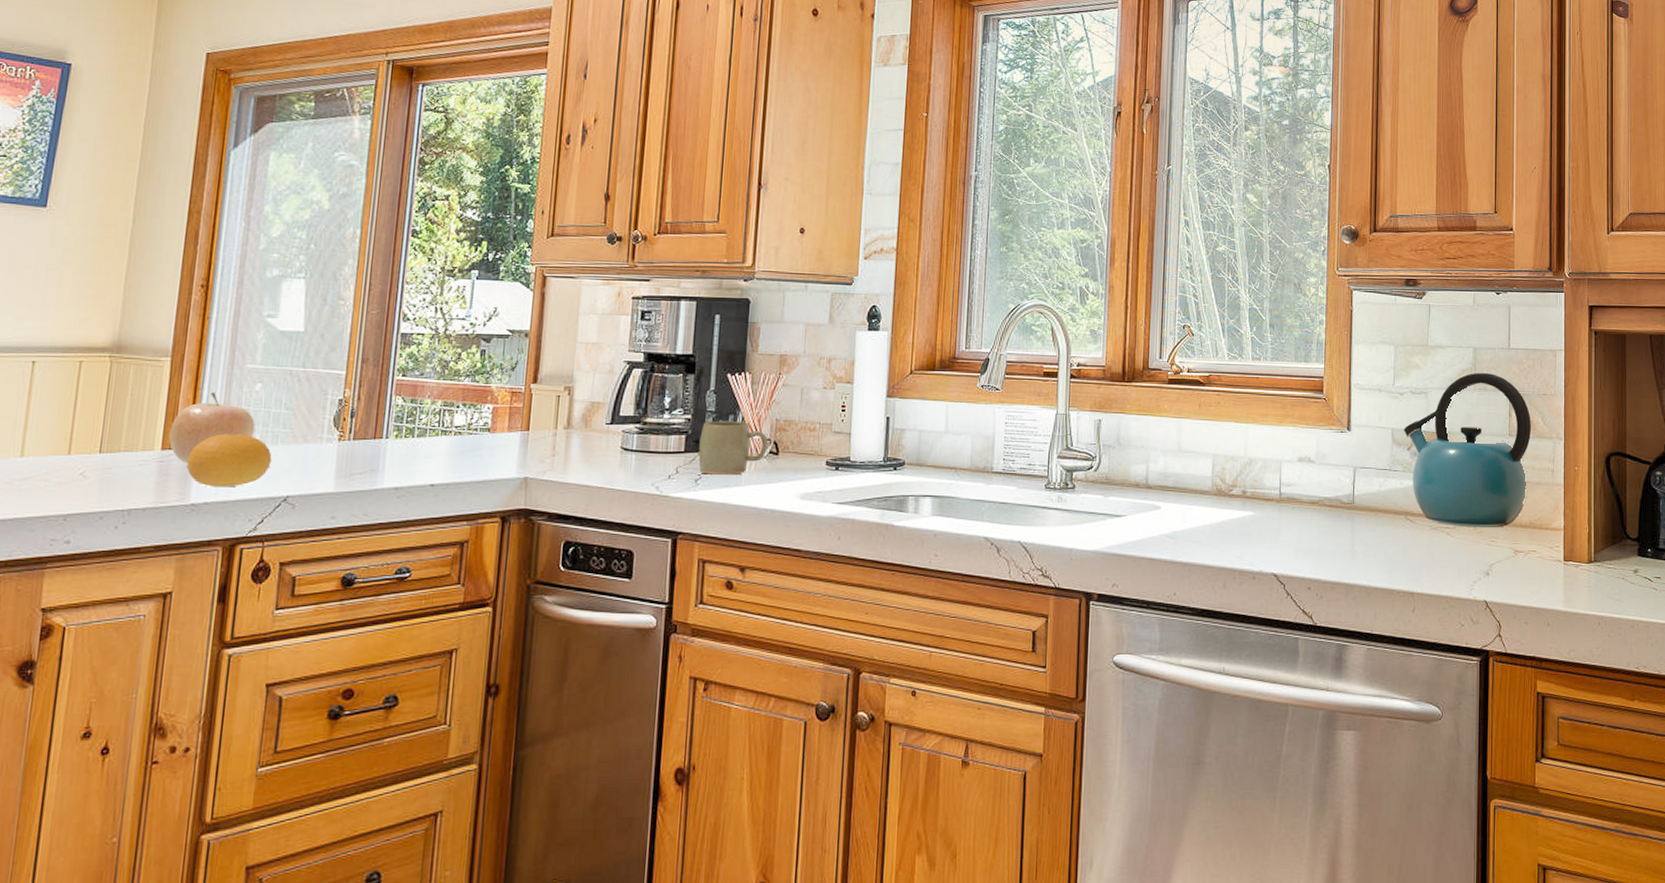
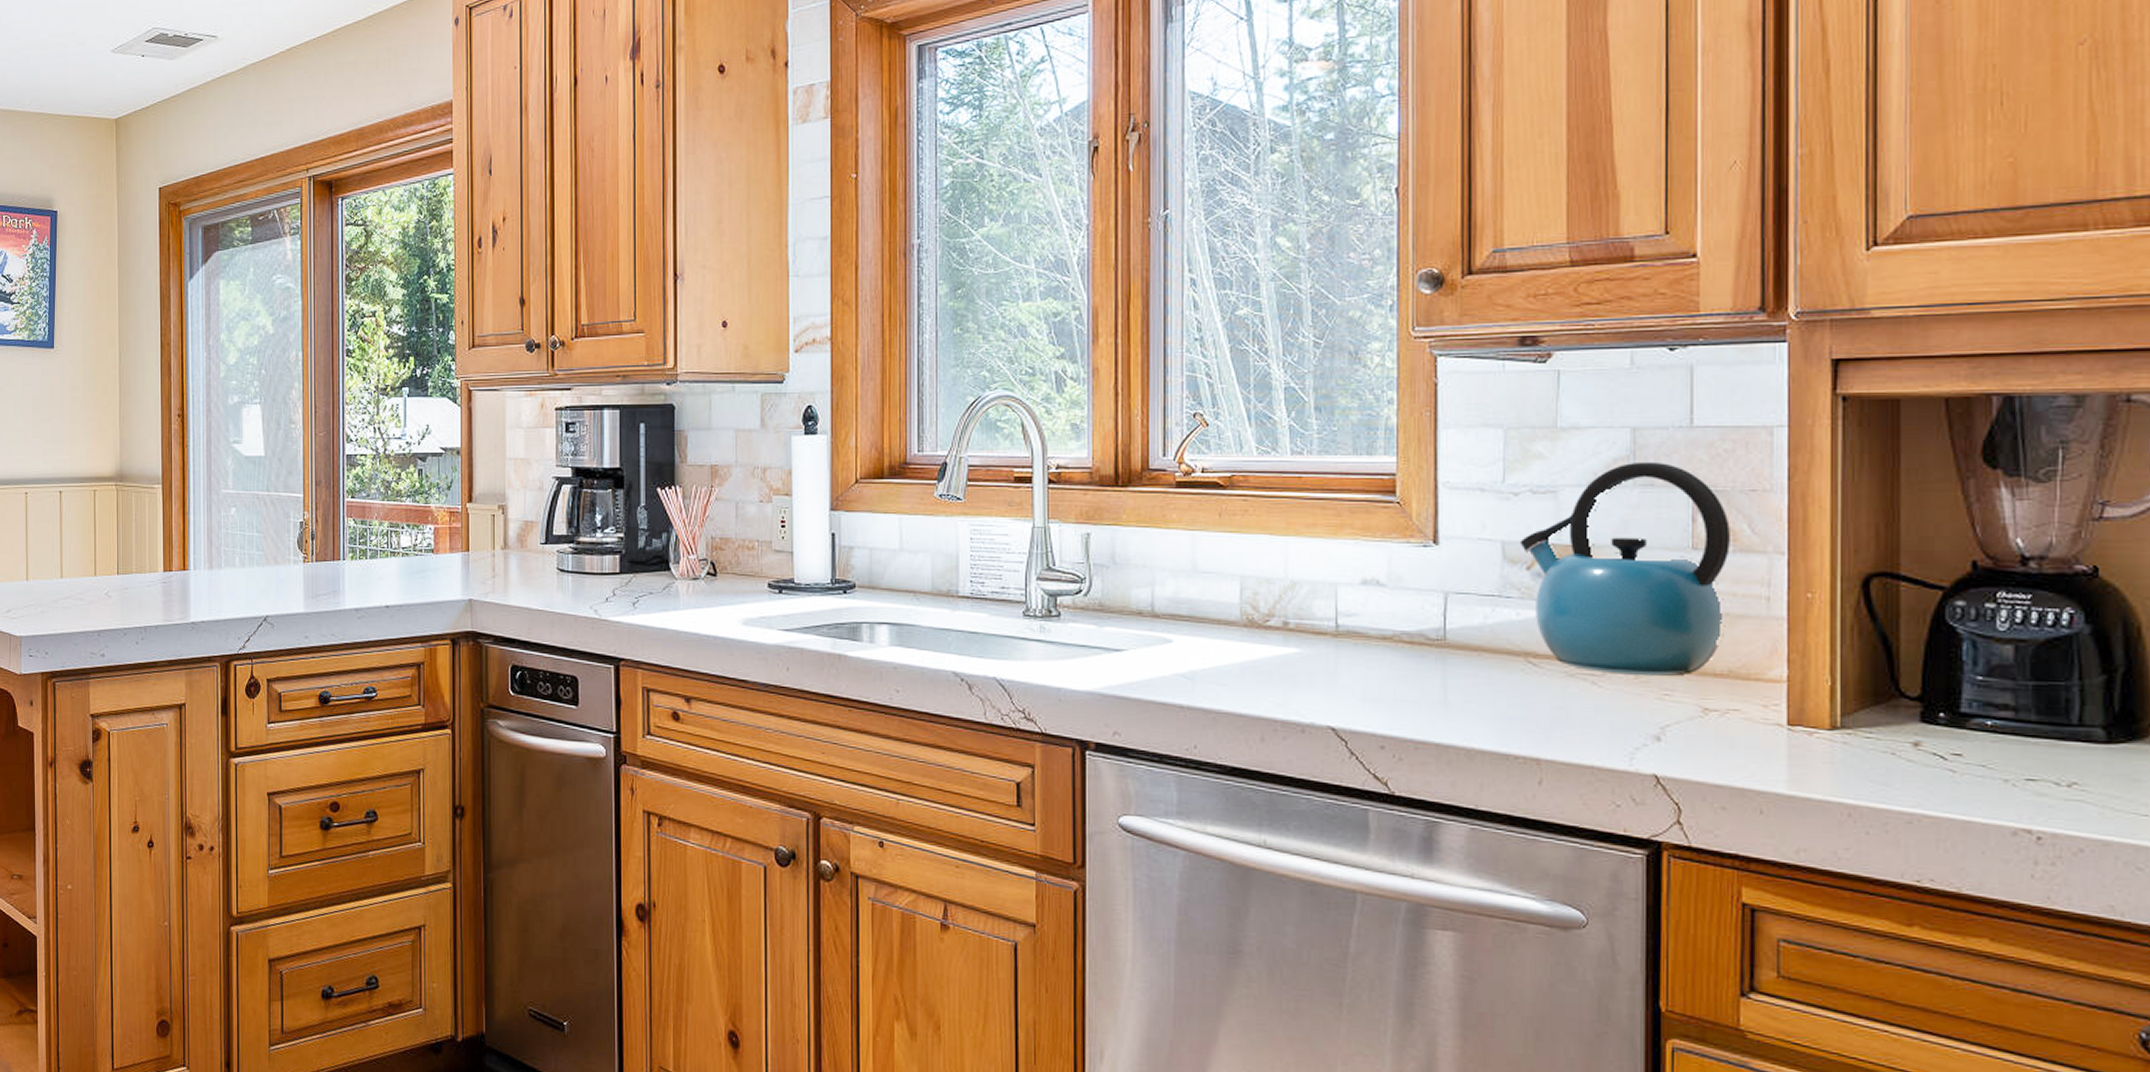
fruit: present [168,392,256,464] -> none [168,517,234,585]
fruit: present [186,433,272,488] -> none [184,556,251,607]
mug: present [698,421,768,475] -> none [634,540,704,598]

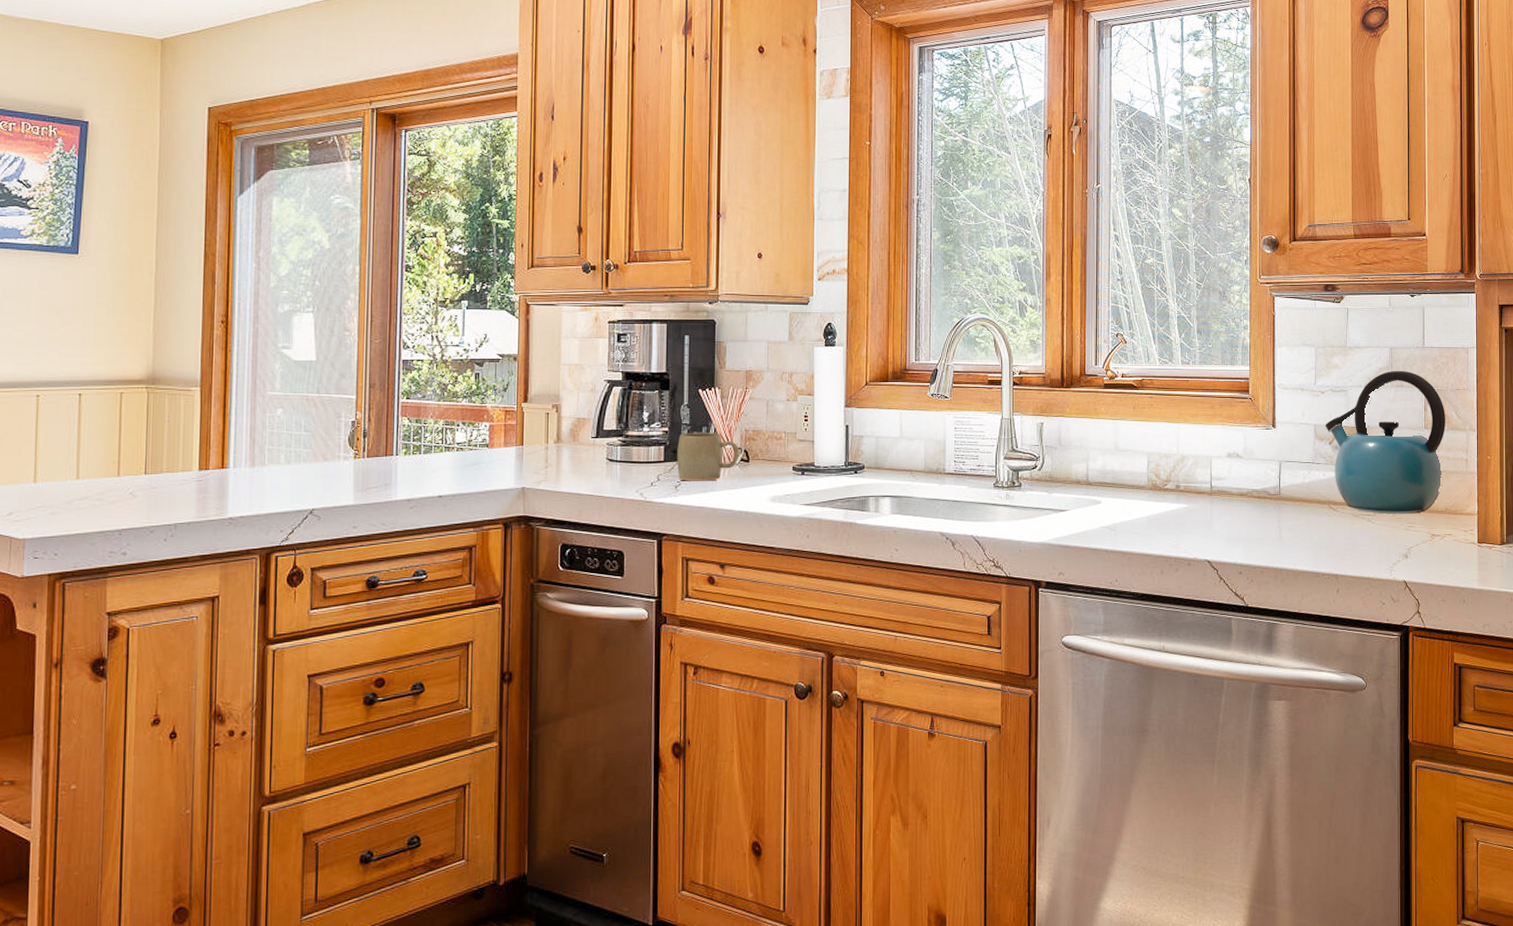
mug: none [634,540,704,598] -> present [677,433,739,481]

